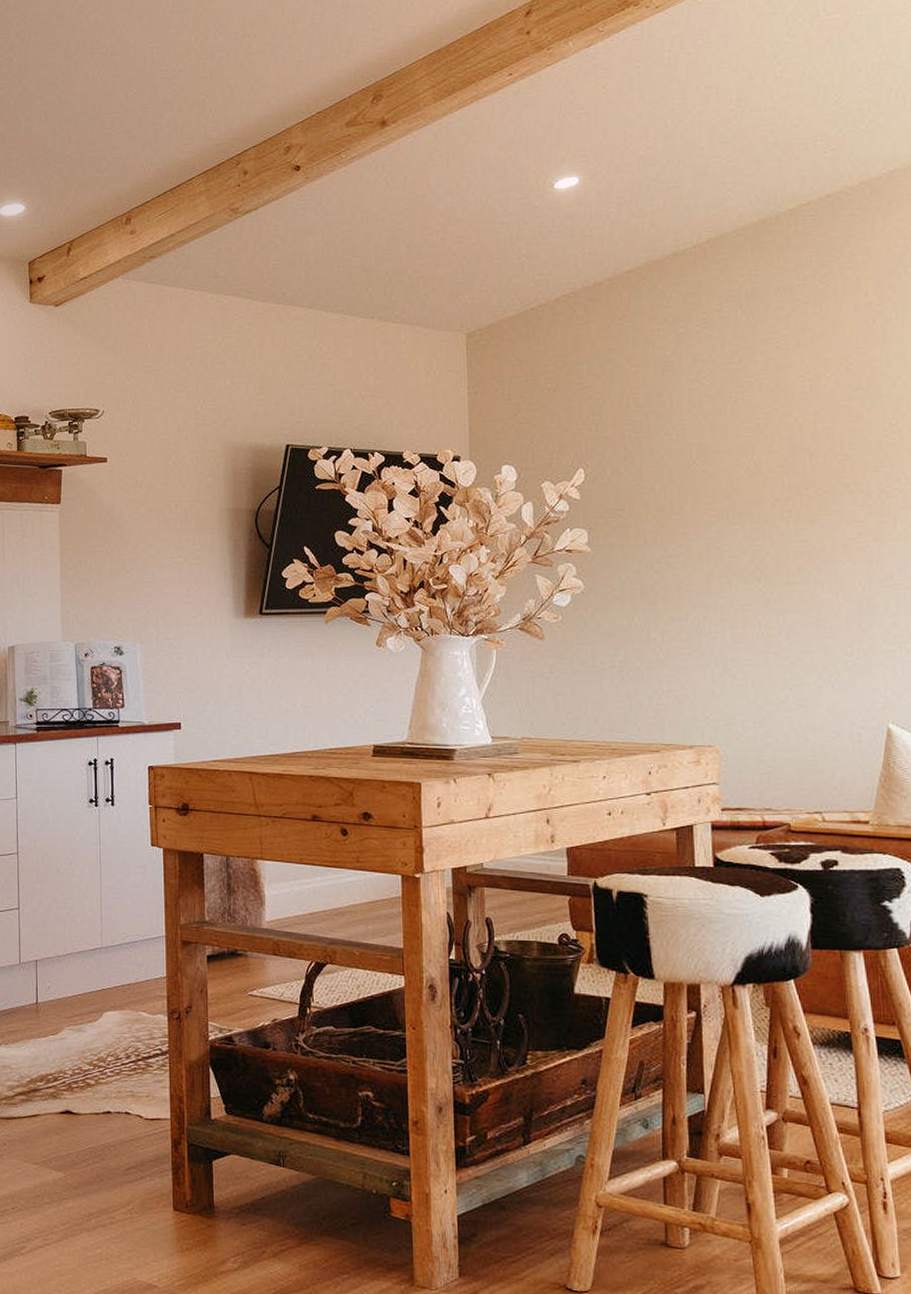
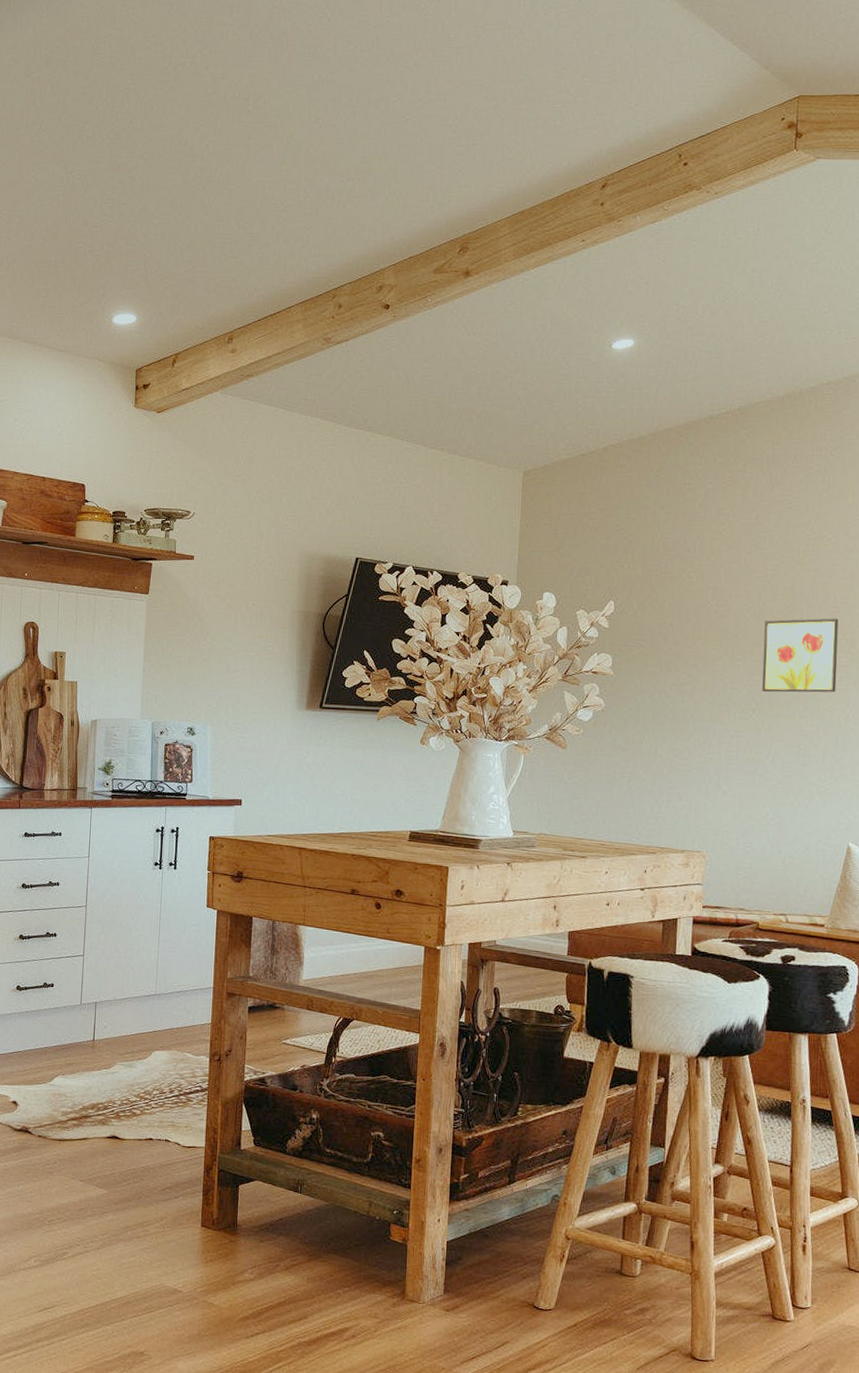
wall art: none [762,467,854,557] -> present [762,618,839,693]

